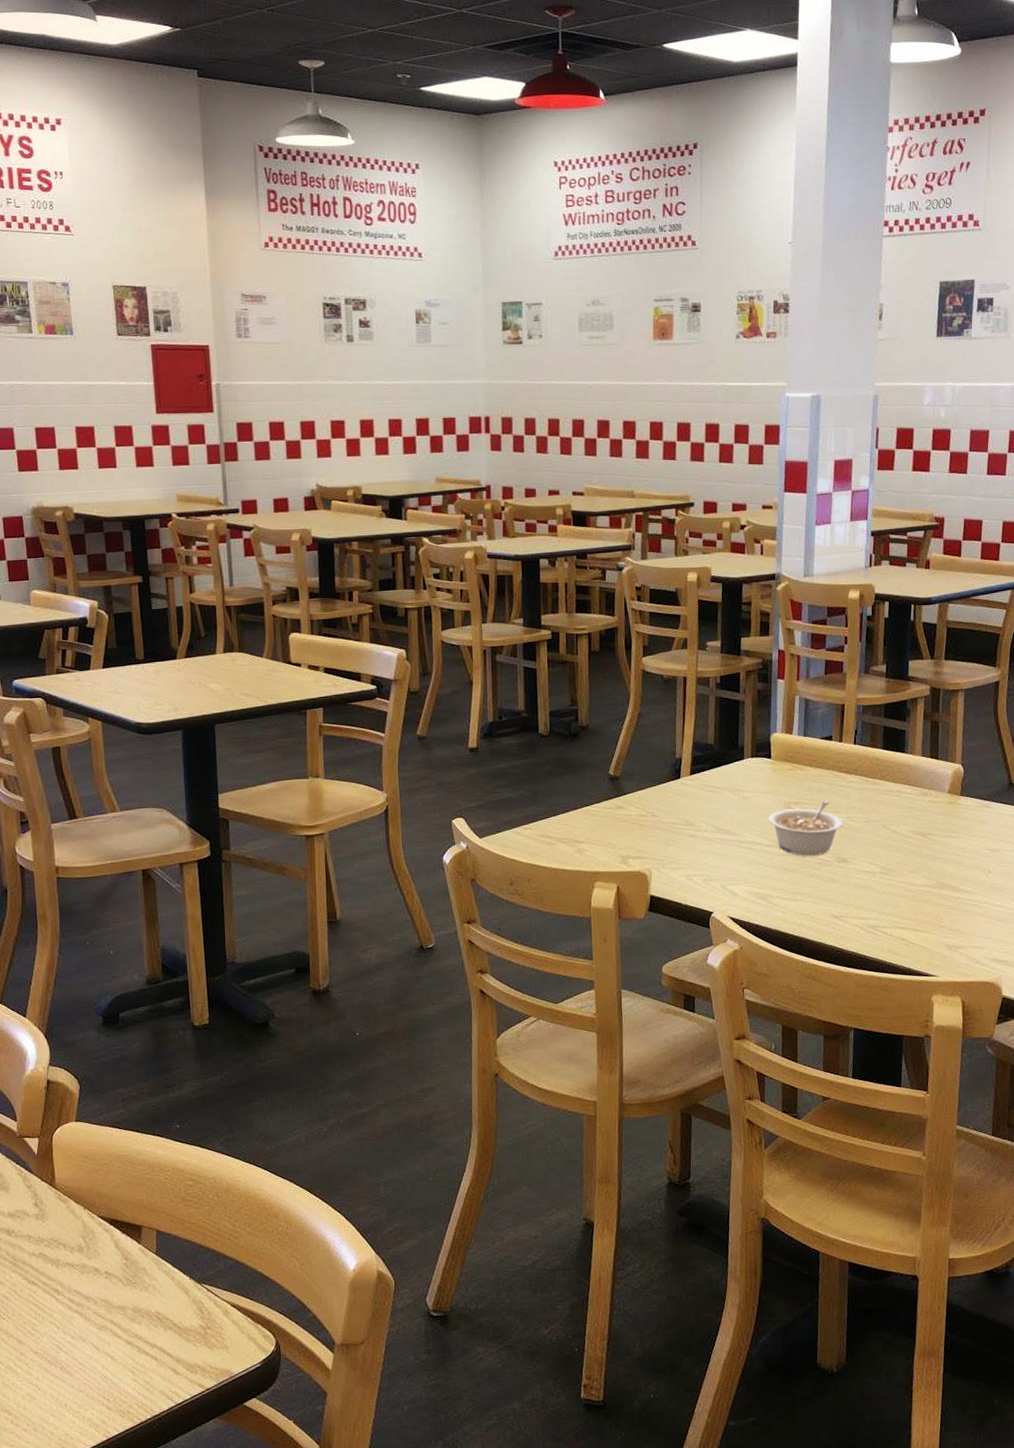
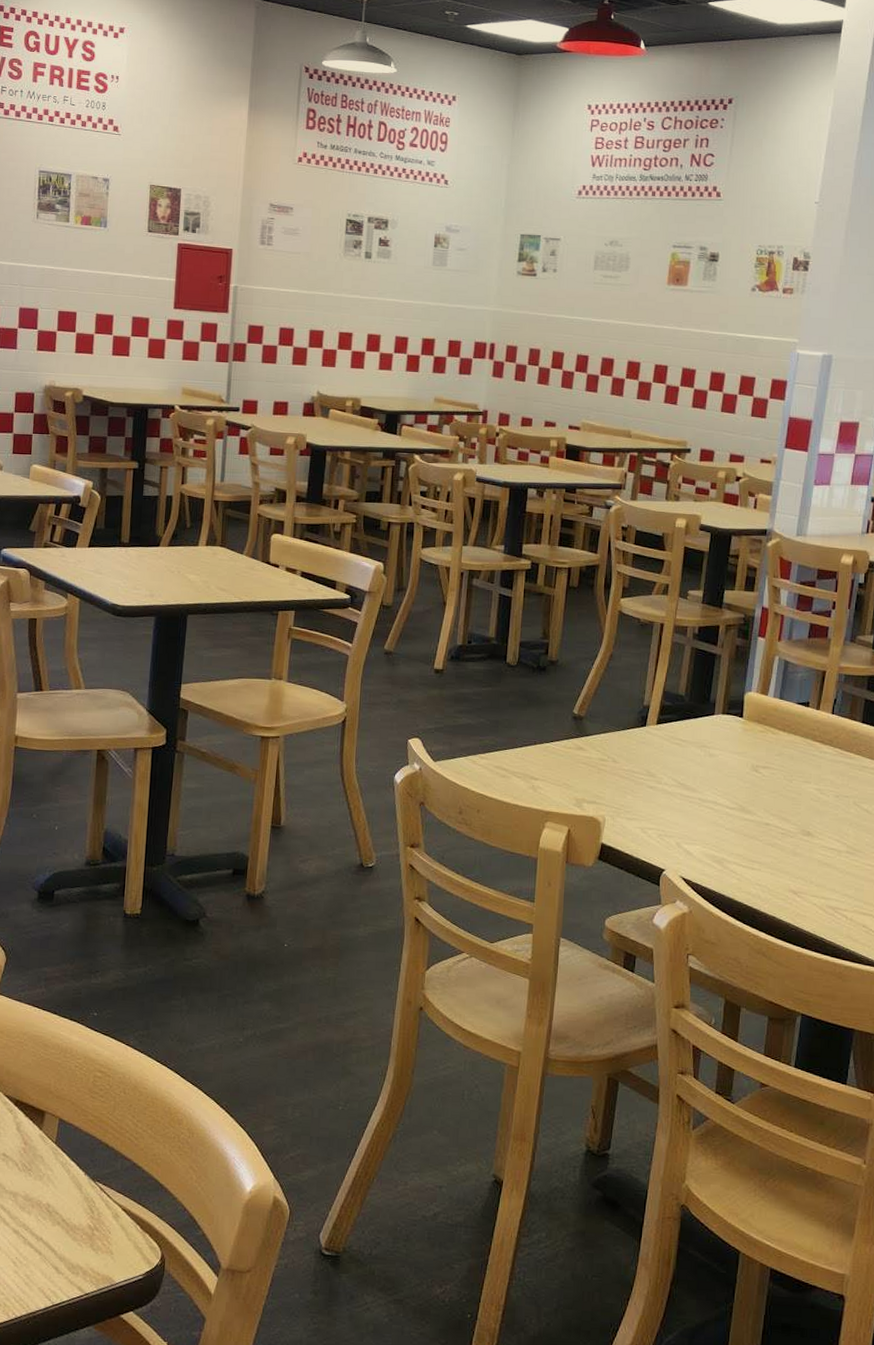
legume: present [768,801,843,856] -> none [733,769,812,826]

